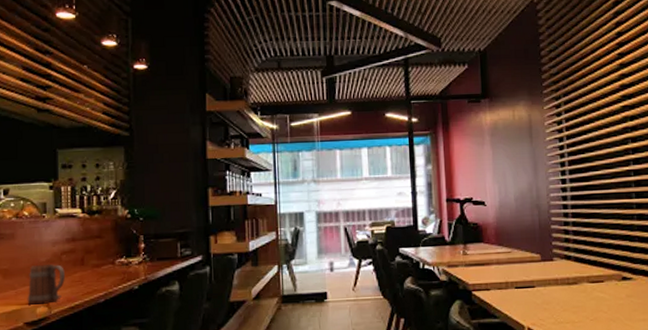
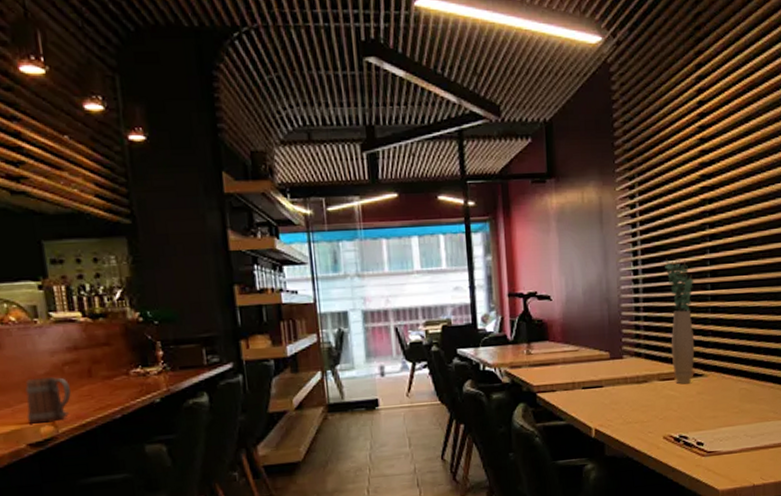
vase: none [591,169,623,287] -> present [665,258,695,385]

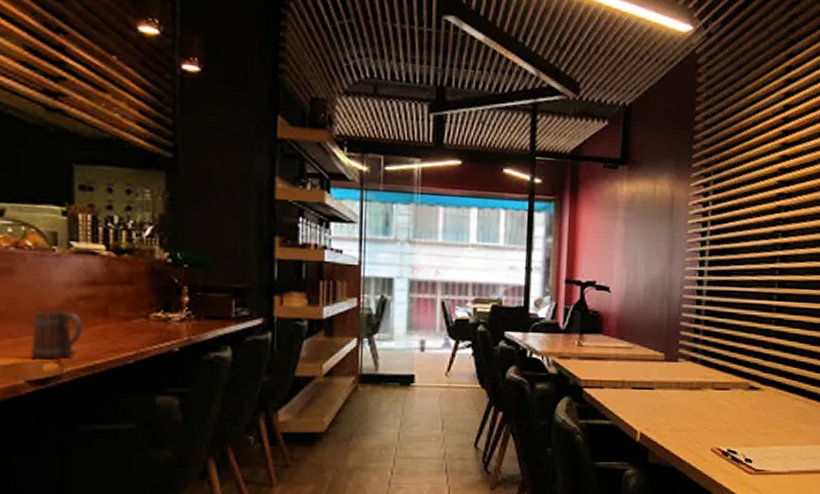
vase: present [665,258,695,385] -> none [729,262,761,396]

